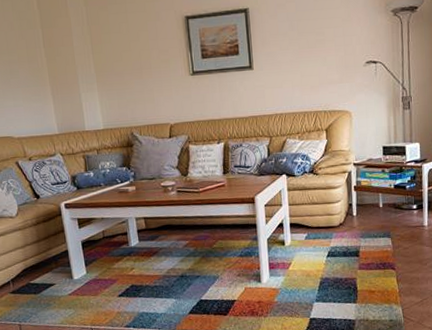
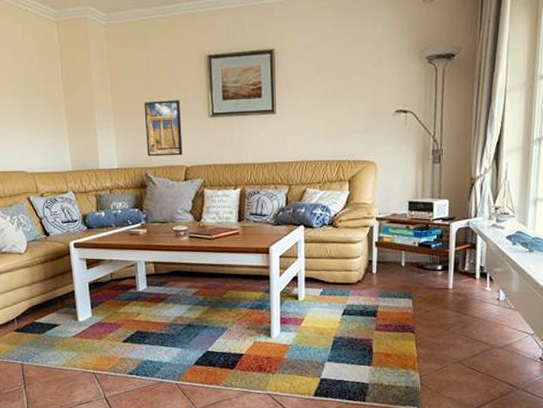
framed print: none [125,60,166,116] -> present [144,100,183,157]

